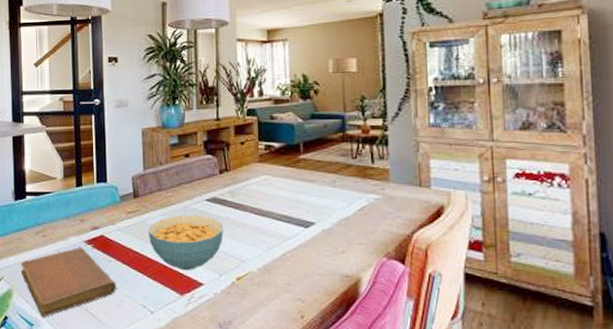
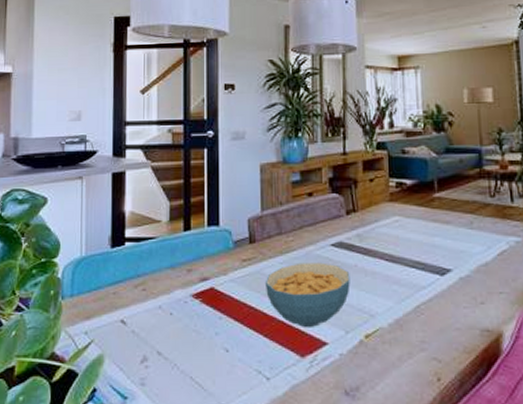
notebook: present [20,247,116,317] -> none [115,302,227,388]

